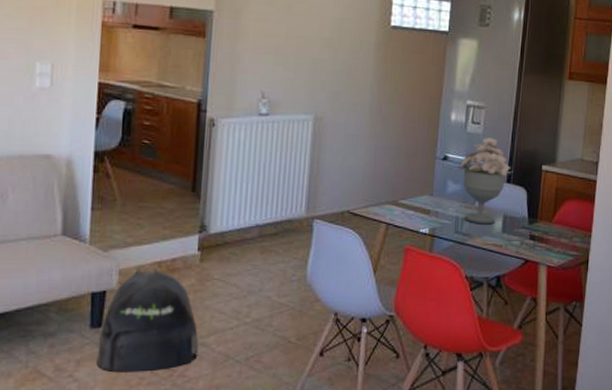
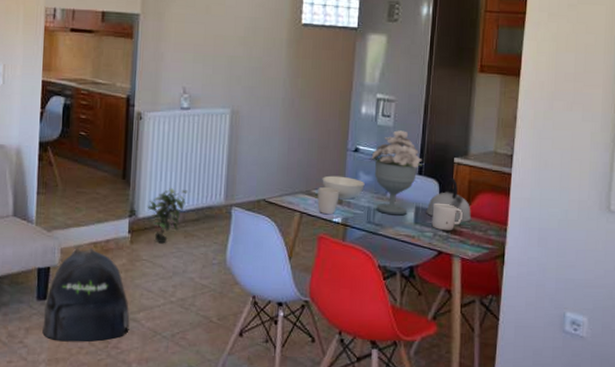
potted plant: none [221,201,265,260] -> present [148,188,188,243]
cup: none [404,197,428,226] -> present [317,187,340,215]
bowl: none [409,185,453,210] -> present [322,175,365,200]
kettle: none [514,185,558,230] -> present [426,177,472,222]
mug: none [519,210,549,239] -> present [431,202,463,231]

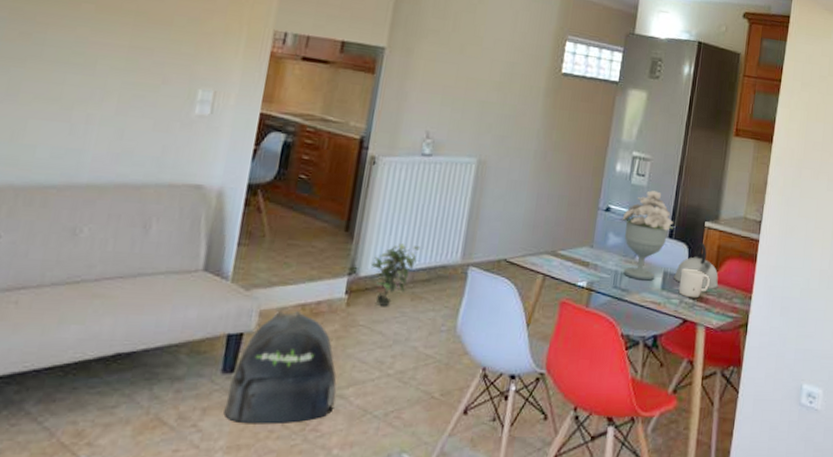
cup: present [317,187,340,215] -> none [562,248,587,278]
bowl: present [322,175,365,200] -> none [569,235,614,262]

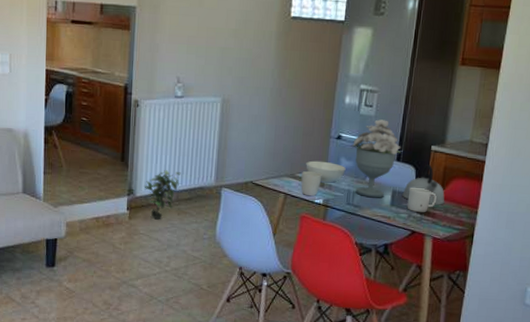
backpack: present [223,310,337,424] -> none [52,222,129,304]
cup: none [562,248,587,278] -> present [301,171,322,197]
bowl: none [569,235,614,262] -> present [306,160,346,183]

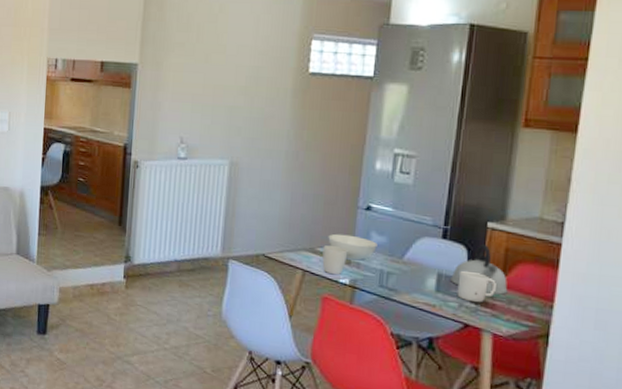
potted plant: present [145,170,181,219] -> none [143,237,183,290]
bouquet: present [350,119,401,198] -> none [382,189,448,282]

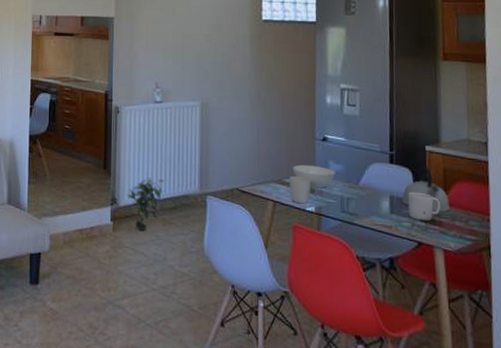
potted plant: none [143,237,183,290] -> present [128,177,164,231]

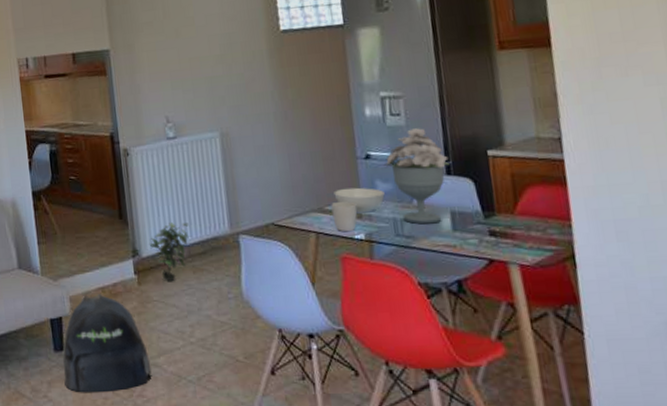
backpack: none [35,235,115,327] -> present [62,294,152,393]
bouquet: none [337,119,393,205] -> present [383,128,449,225]
kettle: present [401,166,451,212] -> none [464,173,524,223]
mug: present [407,191,441,222] -> none [471,203,512,236]

